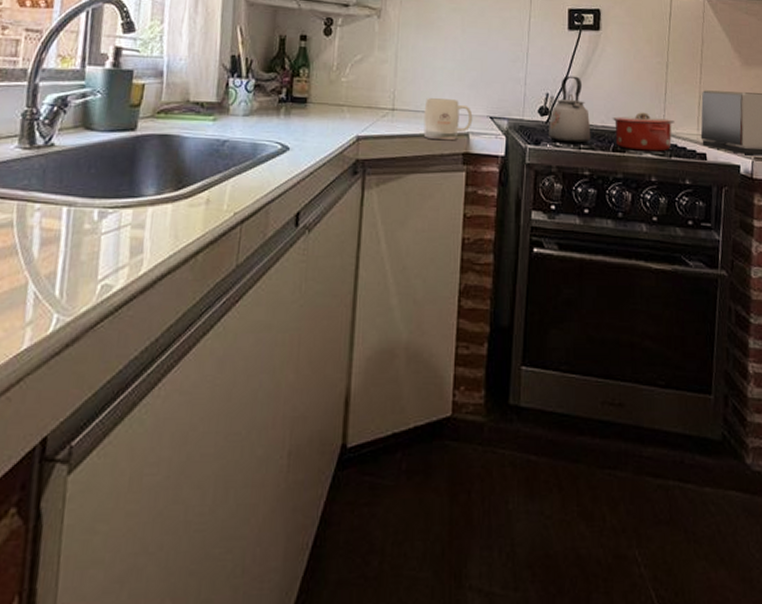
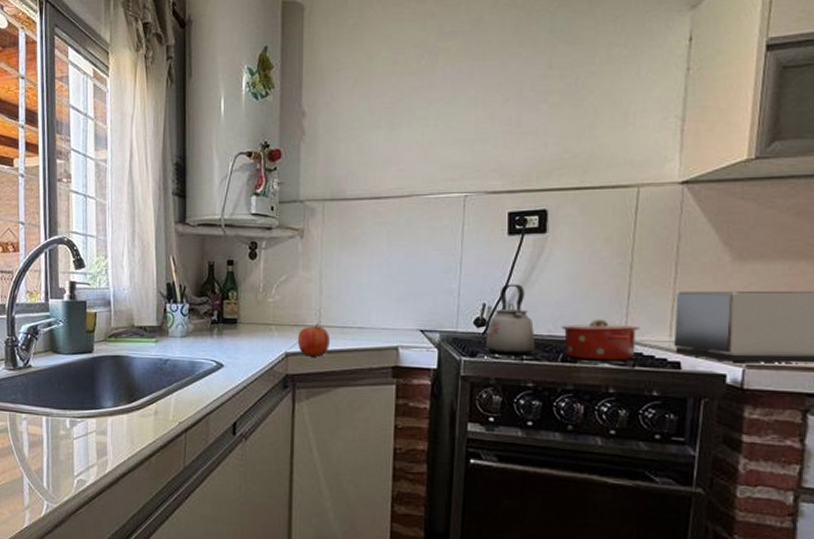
fruit: none [369,106,404,141] -> present [297,323,331,357]
mug: present [423,98,473,141] -> none [351,314,402,355]

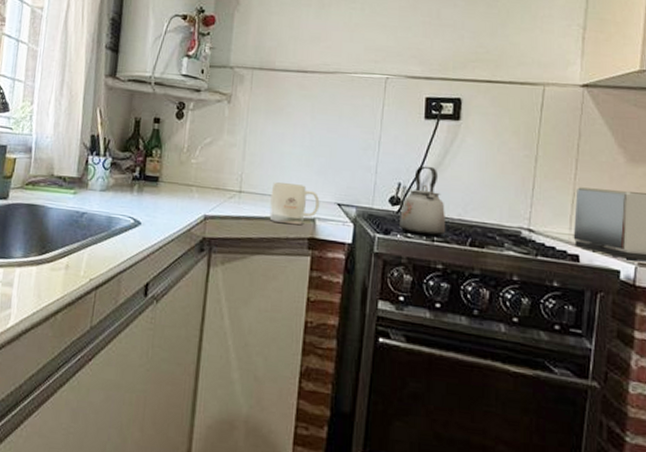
fruit: present [297,323,331,357] -> none [217,188,250,222]
mug: none [351,314,402,355] -> present [269,182,320,225]
casserole: present [561,319,640,361] -> none [470,207,543,251]

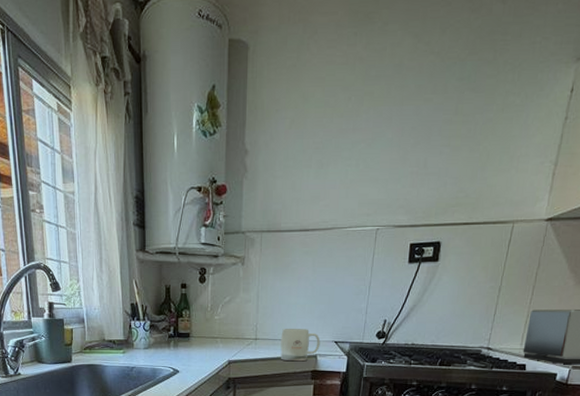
kettle: present [398,165,446,238] -> none [383,304,422,361]

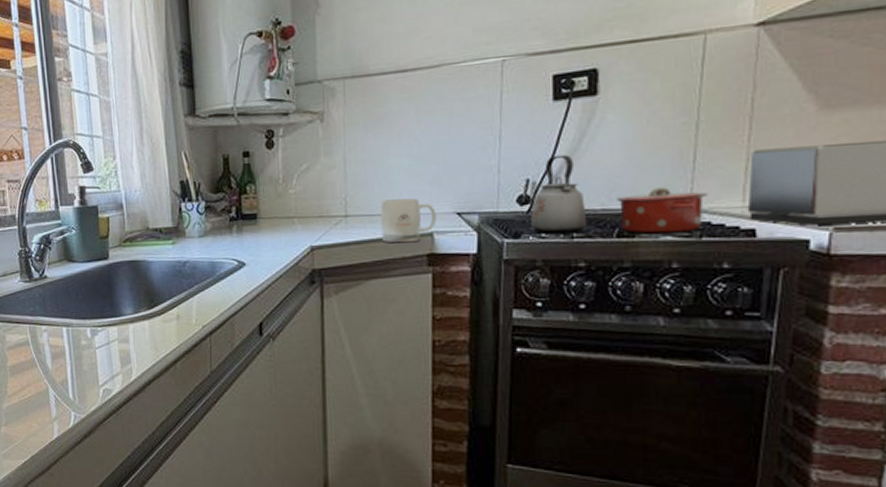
kettle: none [383,304,422,361] -> present [529,154,588,235]
casserole: none [441,332,500,364] -> present [616,187,708,234]

